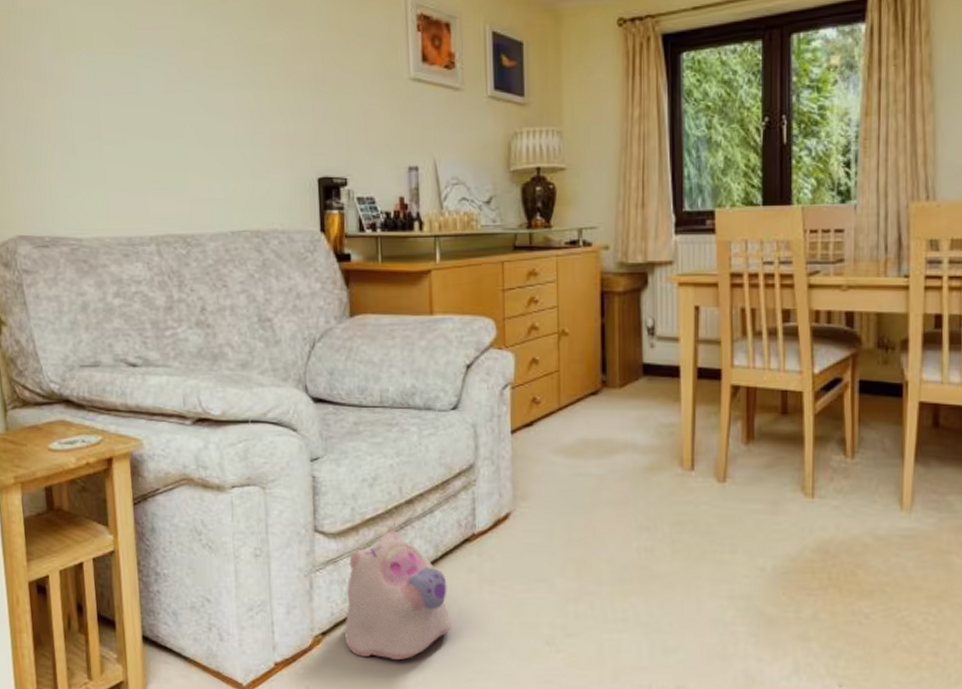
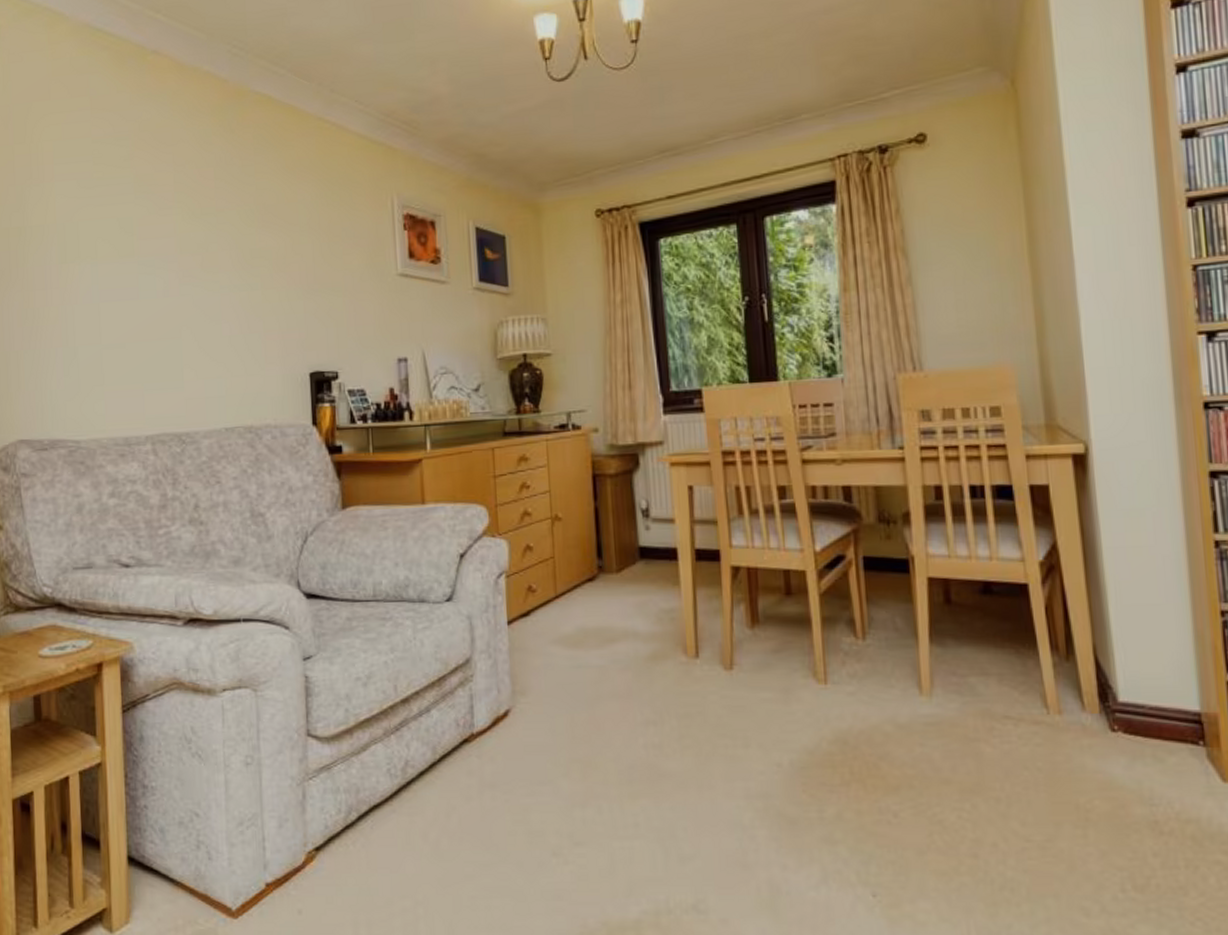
plush toy: present [344,530,451,661] -> none [339,732,452,878]

